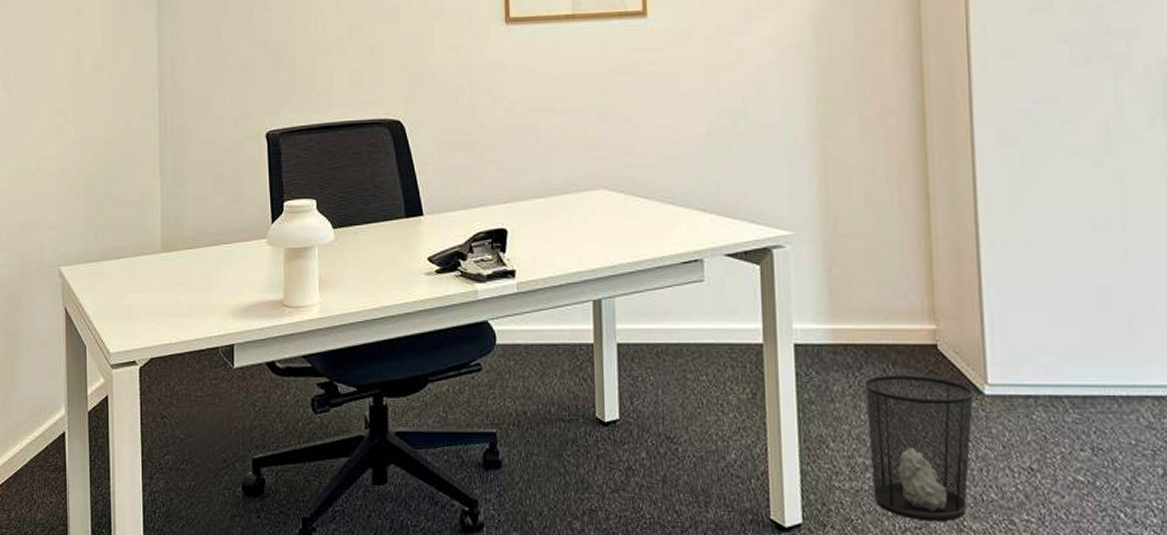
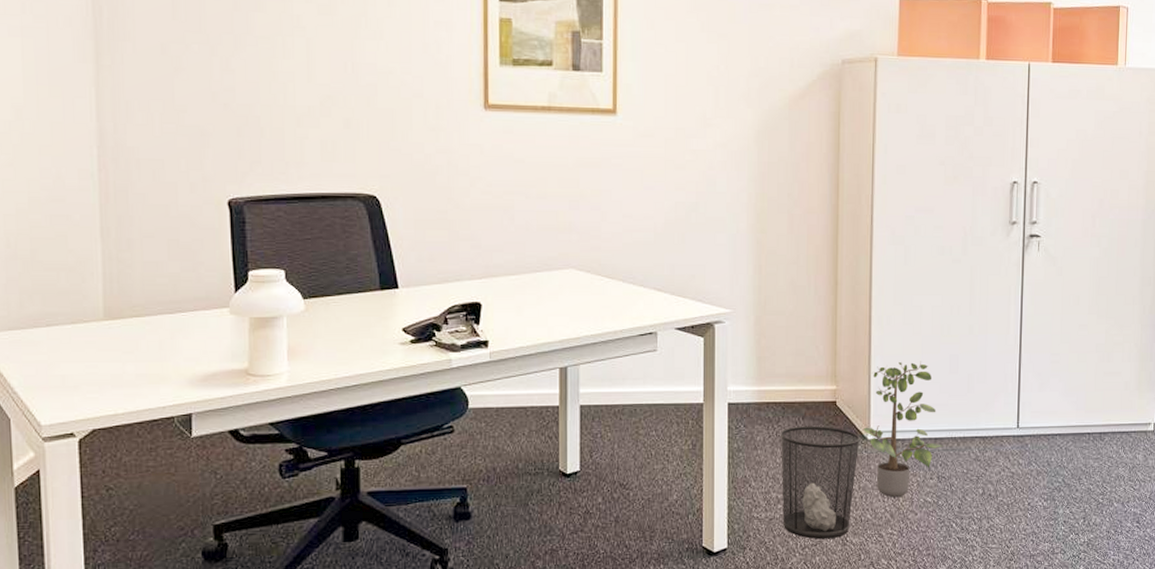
potted plant: none [978,294,1098,472] -> present [864,361,944,497]

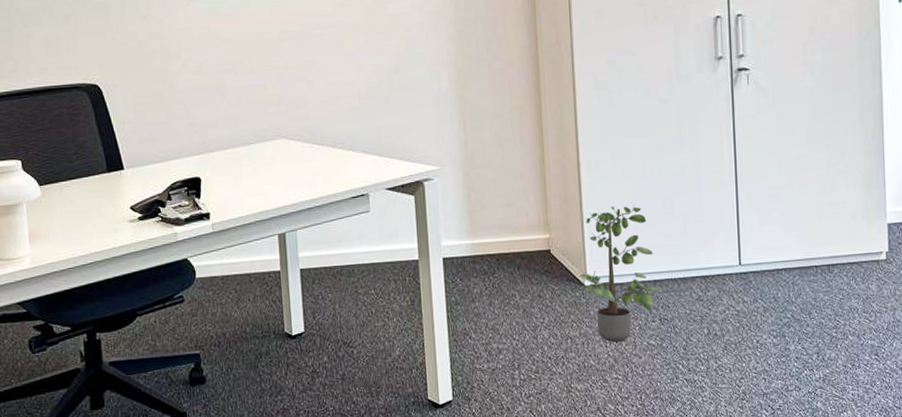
waste bin: present [780,425,860,540] -> none [496,275,577,388]

